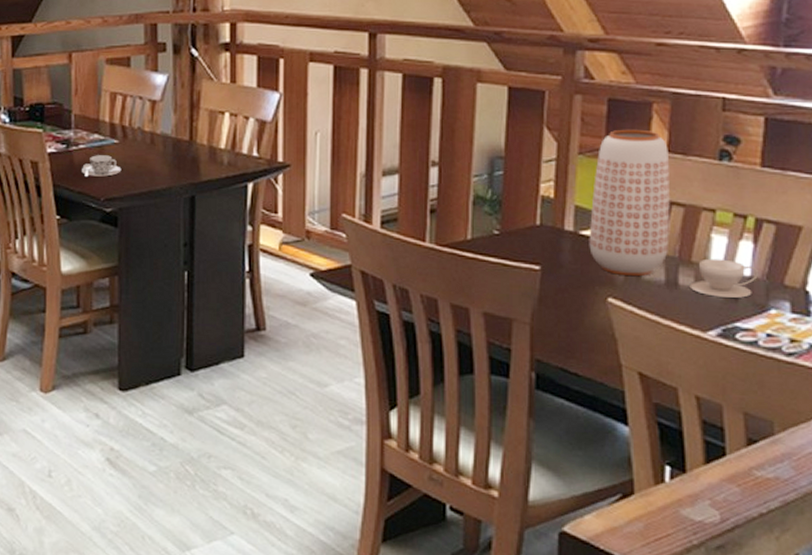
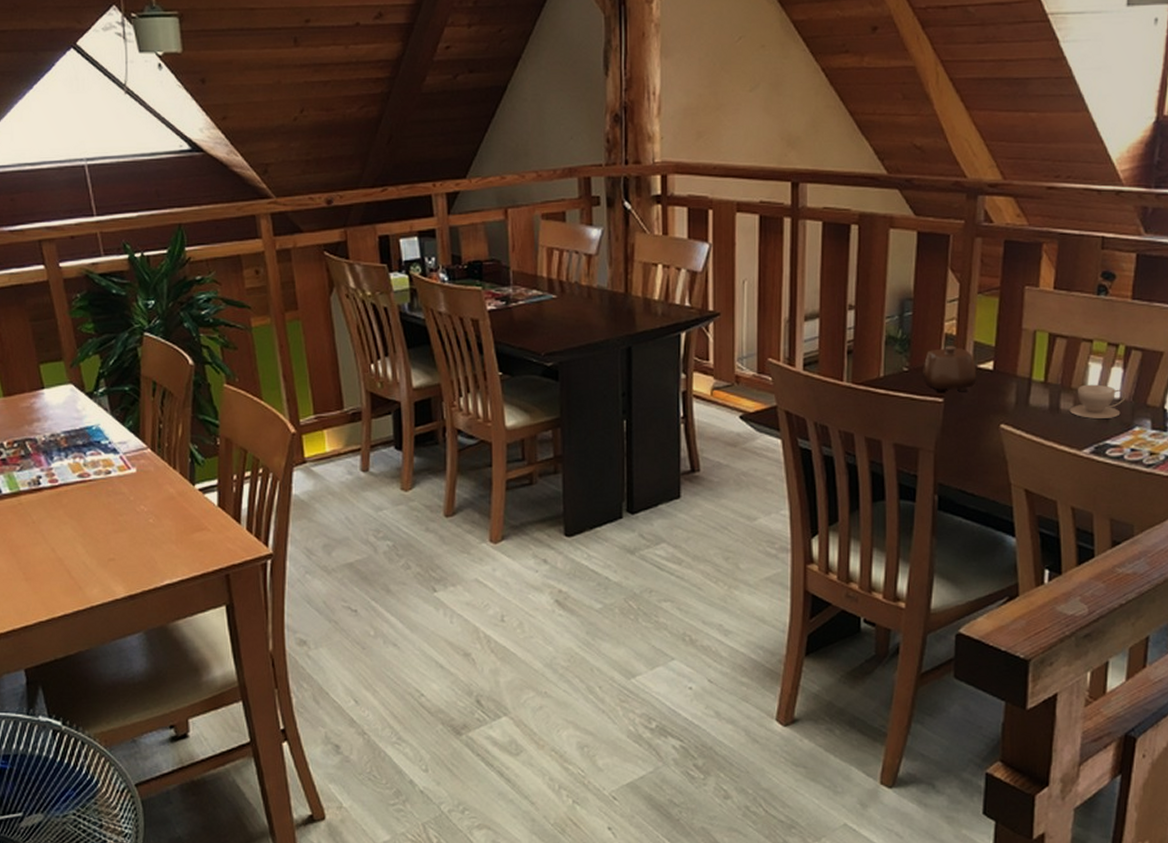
teacup: present [82,155,122,177] -> none [522,310,561,333]
sugar bowl: none [516,209,579,261] -> present [923,346,977,394]
vase: present [589,129,670,277] -> none [985,268,1055,404]

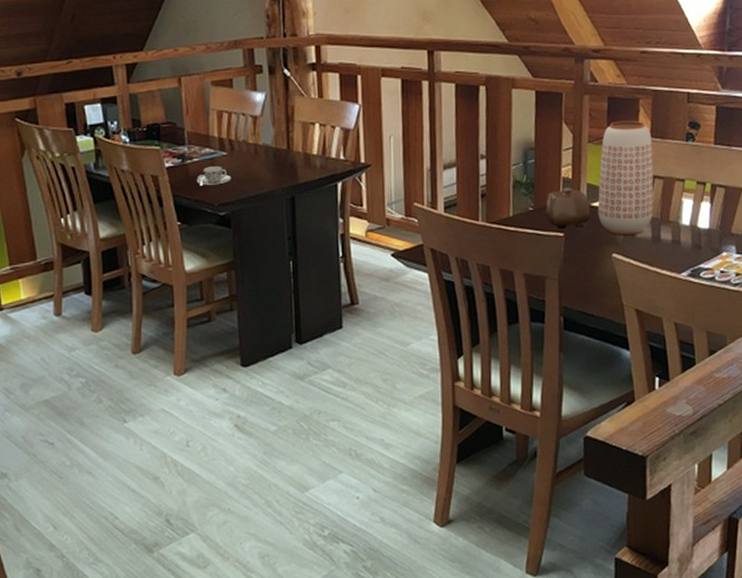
teacup: none [522,310,561,333] -> present [197,166,231,187]
vase: none [985,268,1055,404] -> present [598,120,654,236]
teacup: present [1069,384,1126,418] -> none [668,217,714,246]

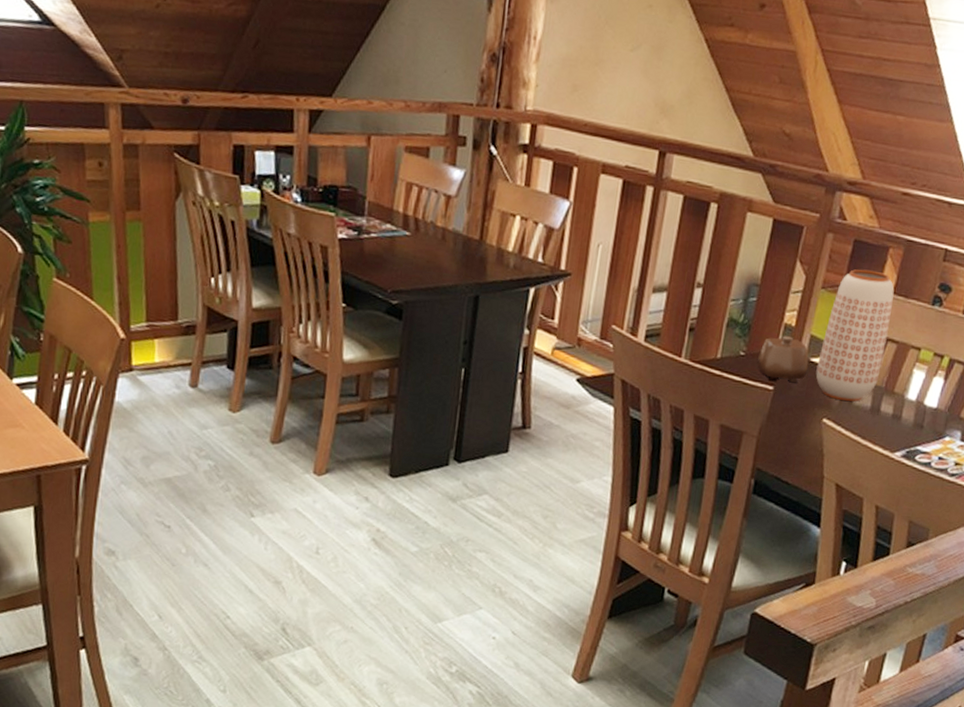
teacup: present [197,166,231,187] -> none [371,245,411,268]

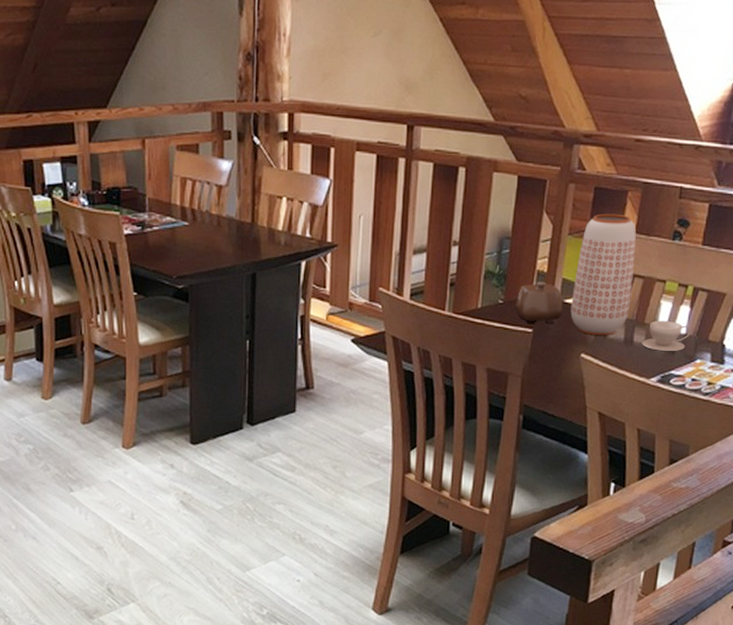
teacup: none [888,390,943,426] -> present [641,320,691,351]

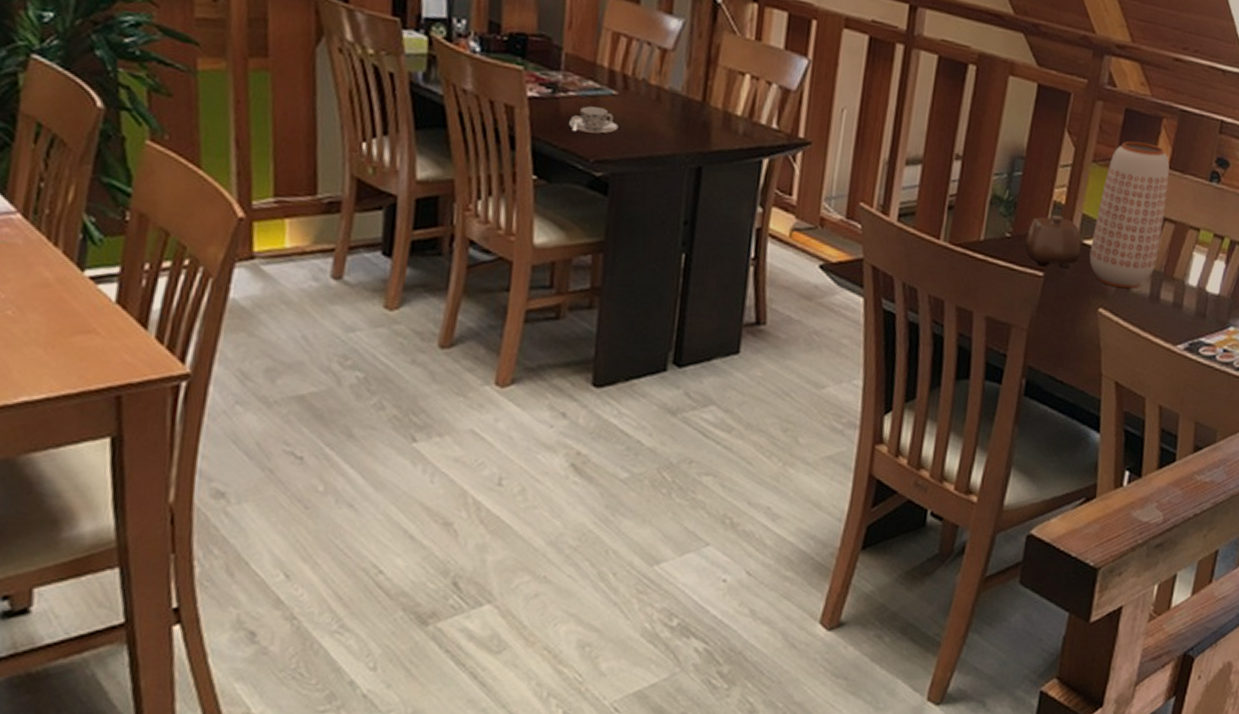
teacup: none [156,236,192,257] -> present [569,106,619,134]
teacup: present [641,320,691,351] -> none [1168,275,1225,315]

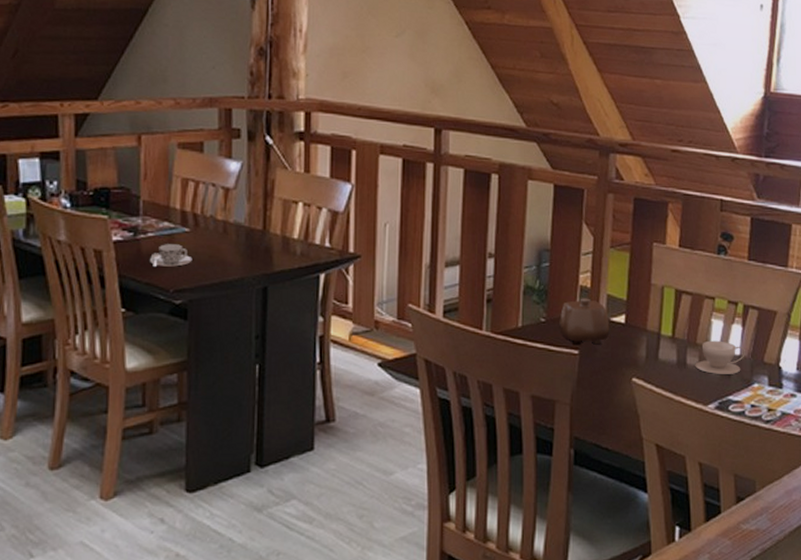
vase: present [1089,141,1170,289] -> none [618,225,681,358]
teacup: none [1168,275,1225,315] -> present [695,340,745,374]

